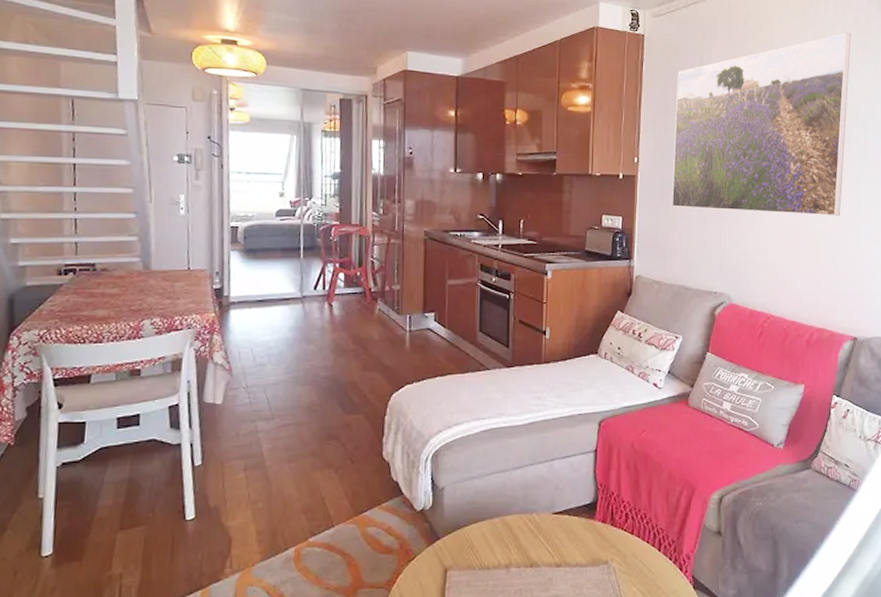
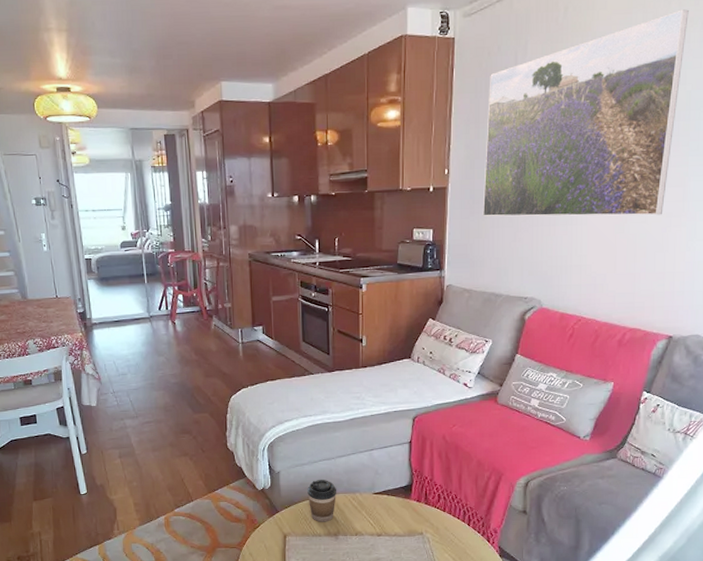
coffee cup: none [476,497,511,551] -> present [307,480,337,522]

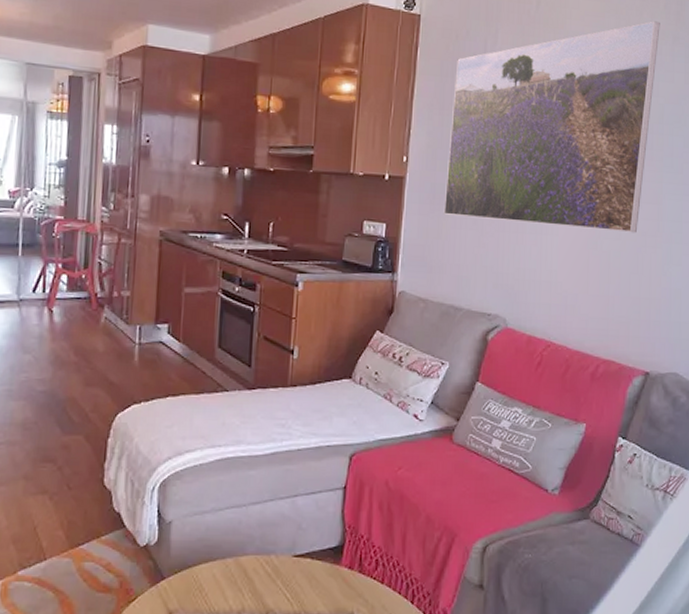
coffee cup: present [307,480,337,522] -> none [206,535,247,595]

